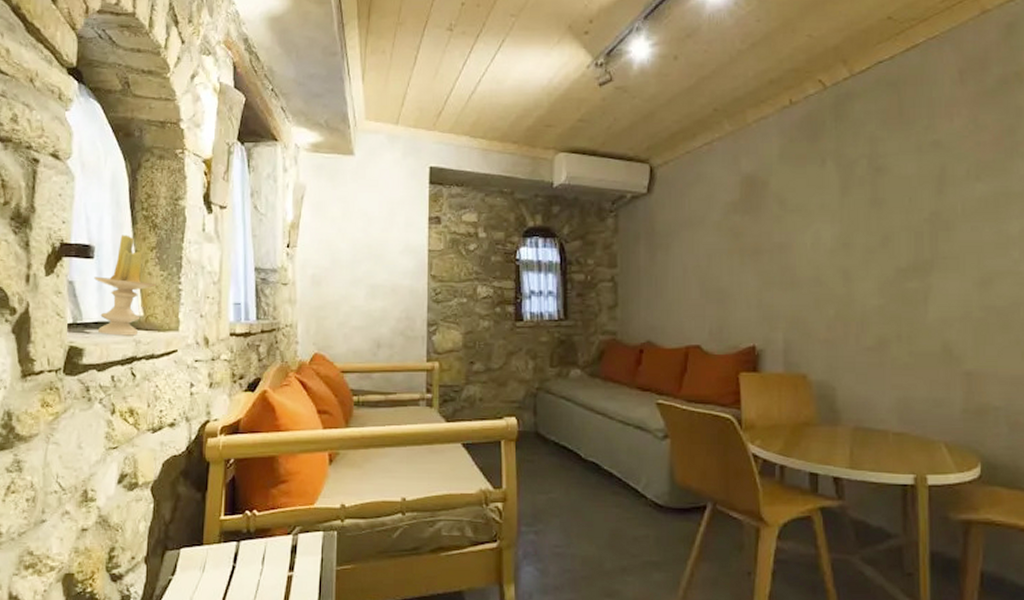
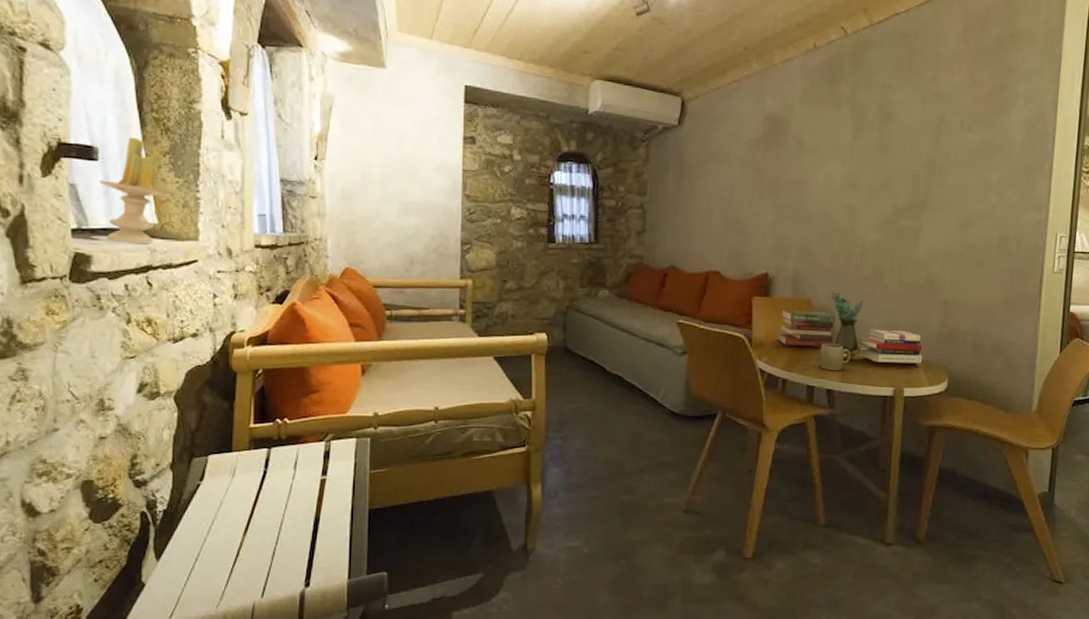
books: none [770,386,837,430] -> present [777,309,835,348]
mug: none [821,423,860,456] -> present [819,342,851,371]
vase: none [831,364,869,443] -> present [832,291,863,361]
books: none [865,406,946,449] -> present [857,329,923,366]

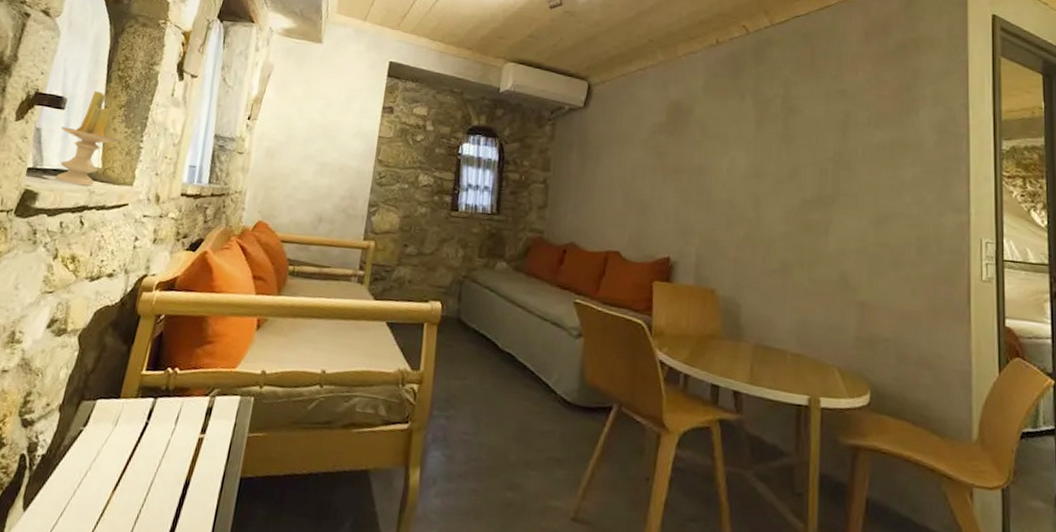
books: present [777,309,835,348] -> none [679,297,742,344]
mug: present [819,342,851,371] -> none [724,337,760,371]
vase: present [832,291,863,361] -> none [737,282,772,360]
books: present [857,329,923,366] -> none [766,326,839,373]

